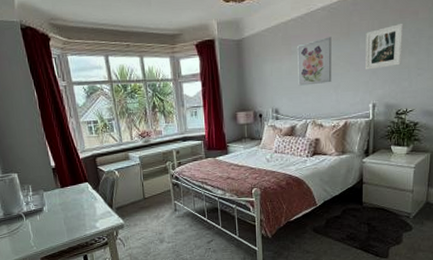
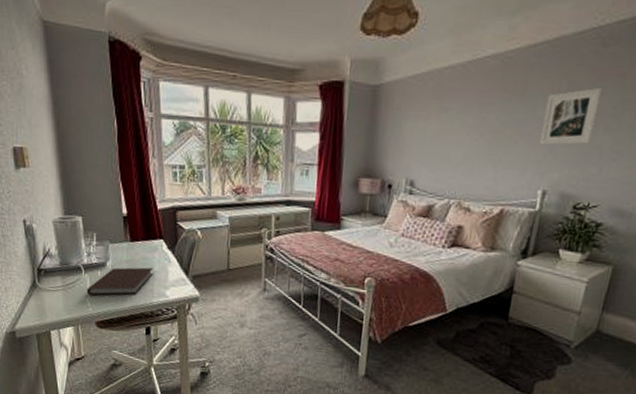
notebook: none [29,207,84,237] -> present [86,267,154,296]
wall art: present [297,37,332,86] -> none [445,95,500,156]

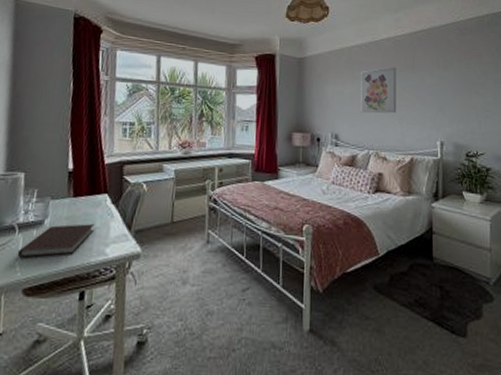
wall art: none [445,95,500,156] -> present [361,67,397,114]
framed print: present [540,87,604,146] -> none [431,63,469,106]

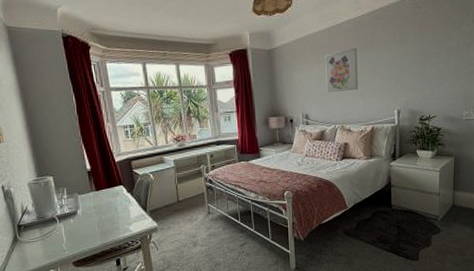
notebook: present [17,224,95,258] -> none [62,210,118,240]

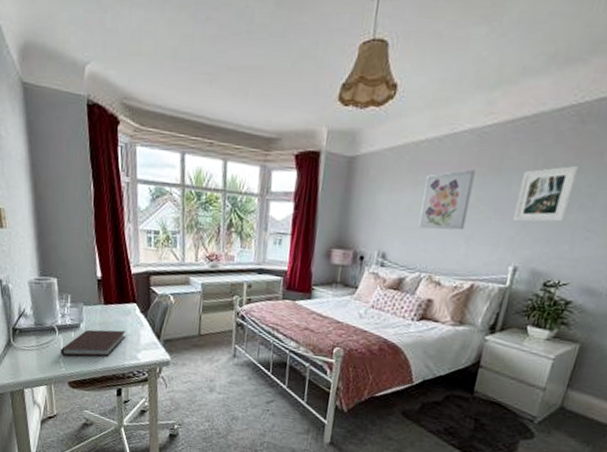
notebook: none [62,210,118,240] -> present [60,329,126,357]
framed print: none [389,35,424,78] -> present [513,165,580,222]

